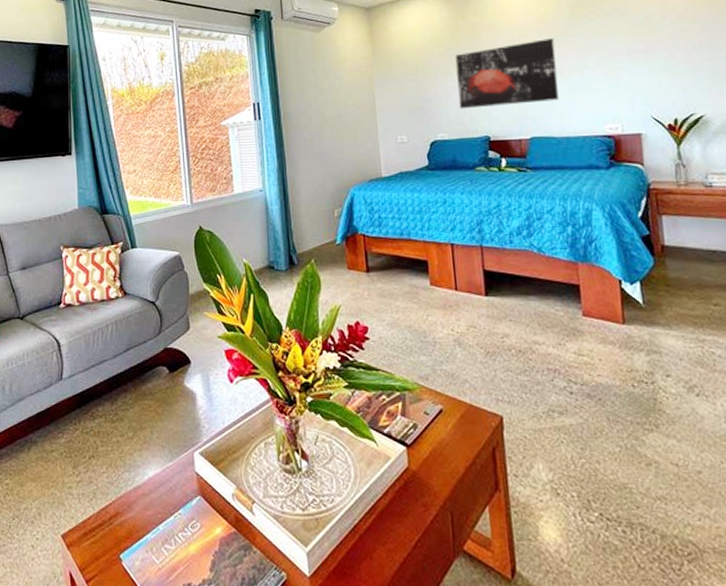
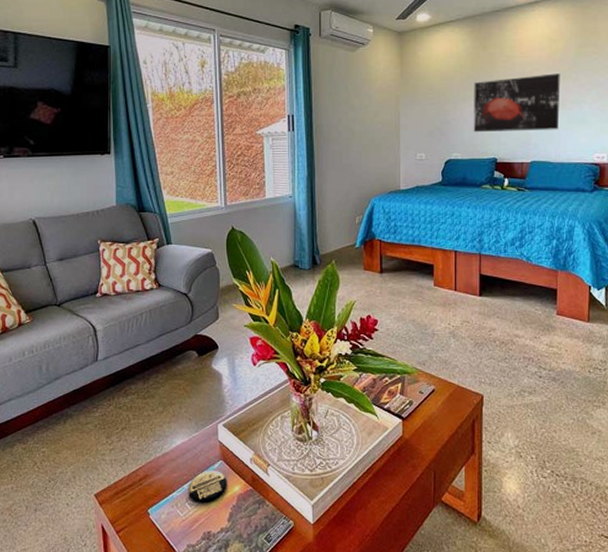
coaster: none [163,508,208,549] -> present [187,471,227,504]

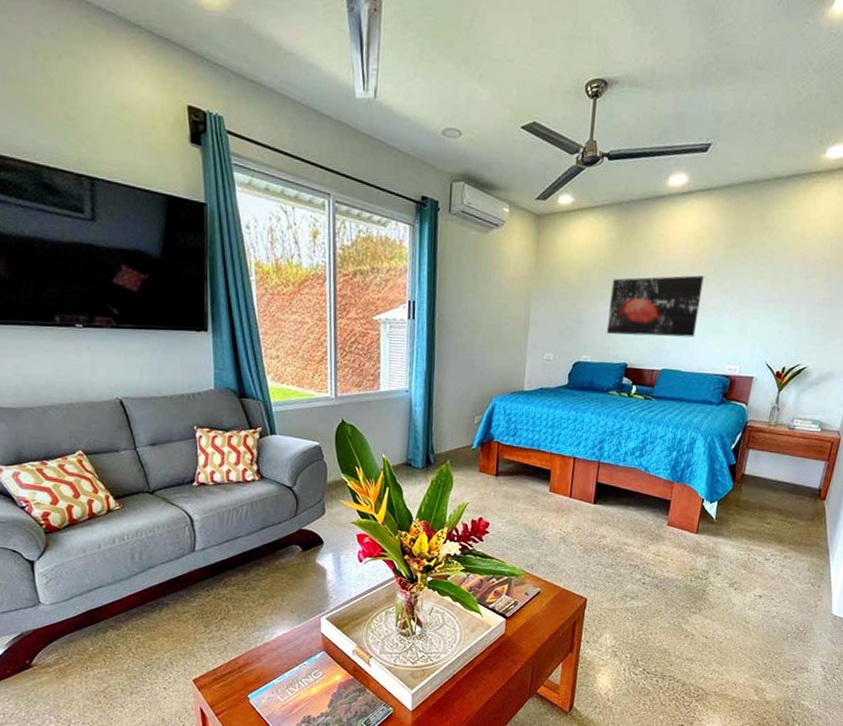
coaster: present [187,471,227,504] -> none [288,660,329,691]

